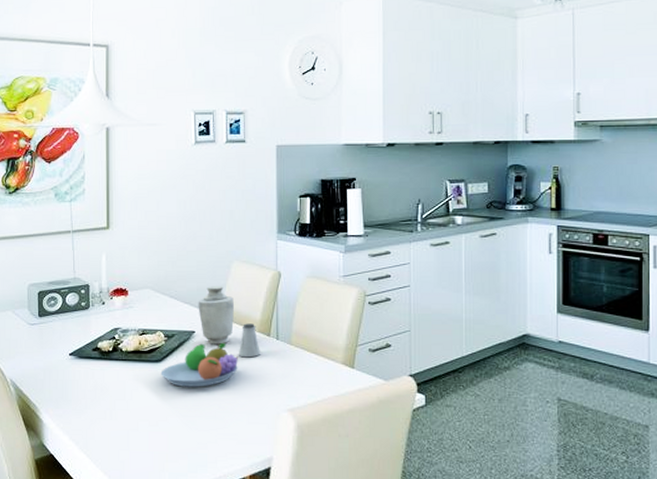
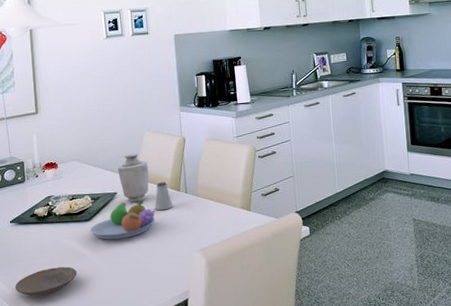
plate: none [70,413,142,445] -> present [15,266,77,296]

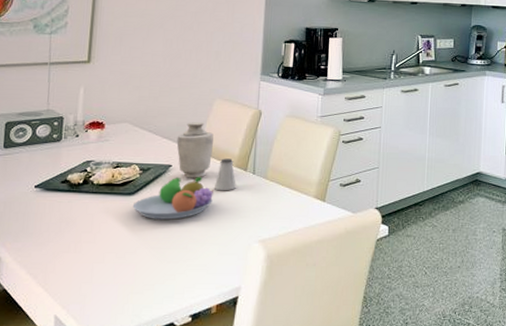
plate: present [15,266,77,296] -> none [27,246,109,279]

